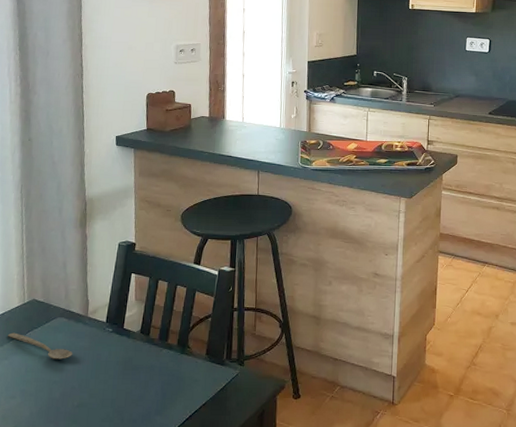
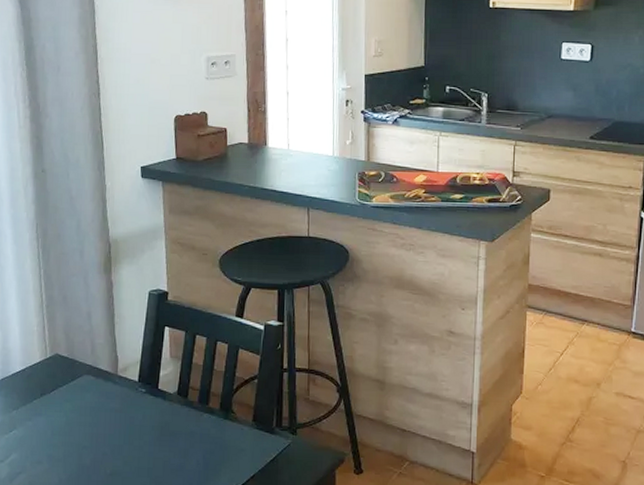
spoon: present [8,332,73,359] -> none [30,391,103,422]

